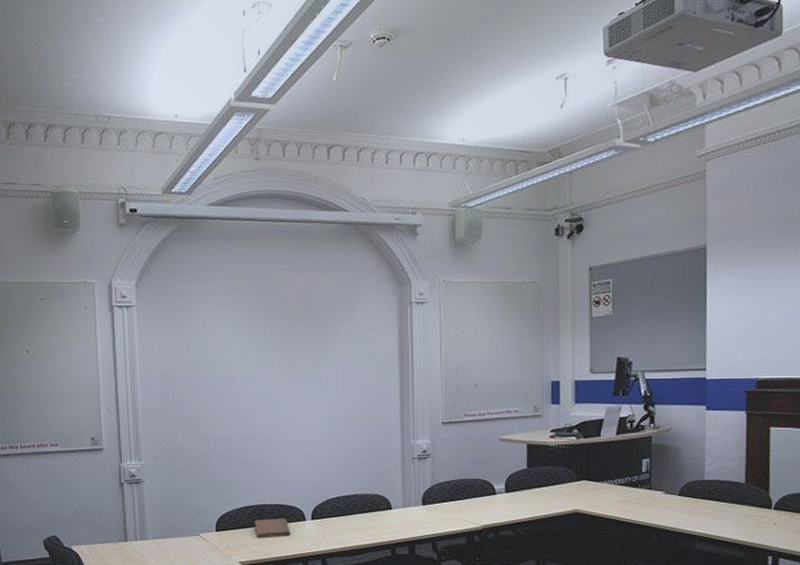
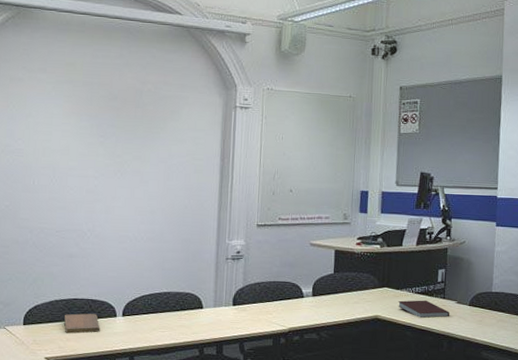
notebook: none [599,492,658,510] -> present [398,300,450,318]

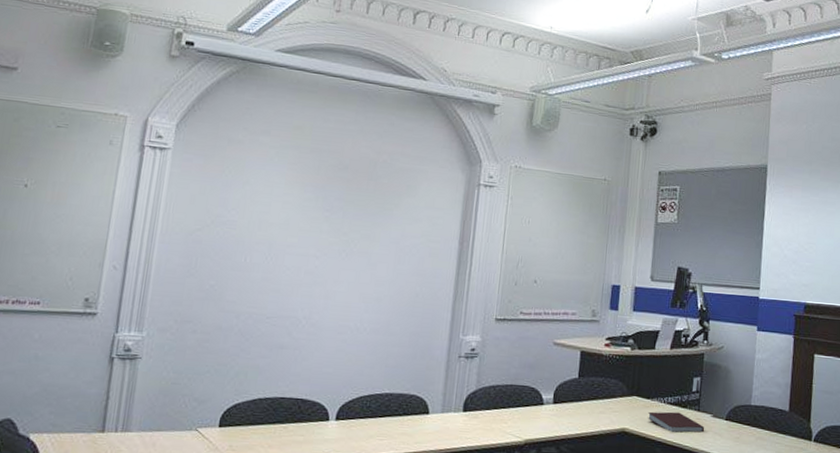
notebook: present [64,313,100,333] -> none [267,415,309,439]

